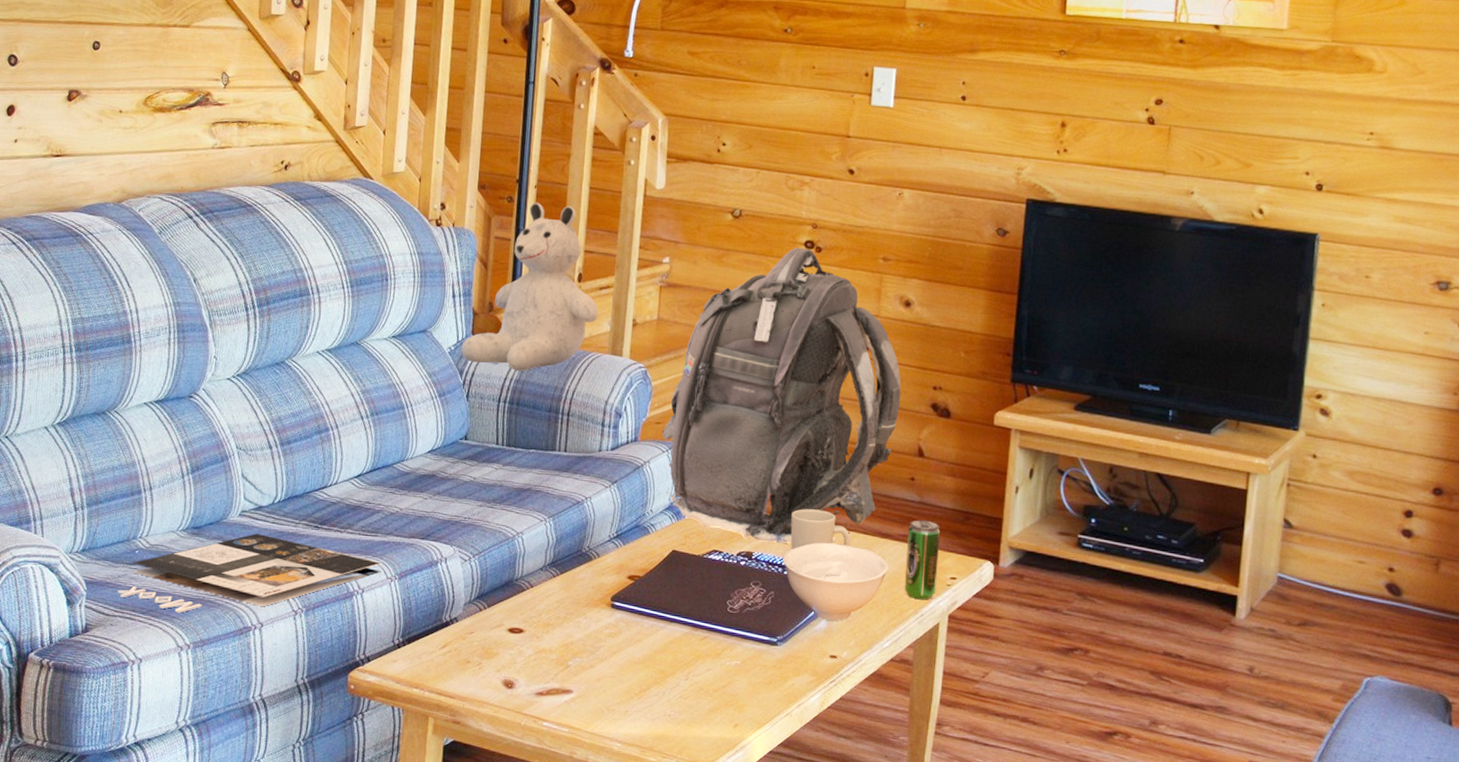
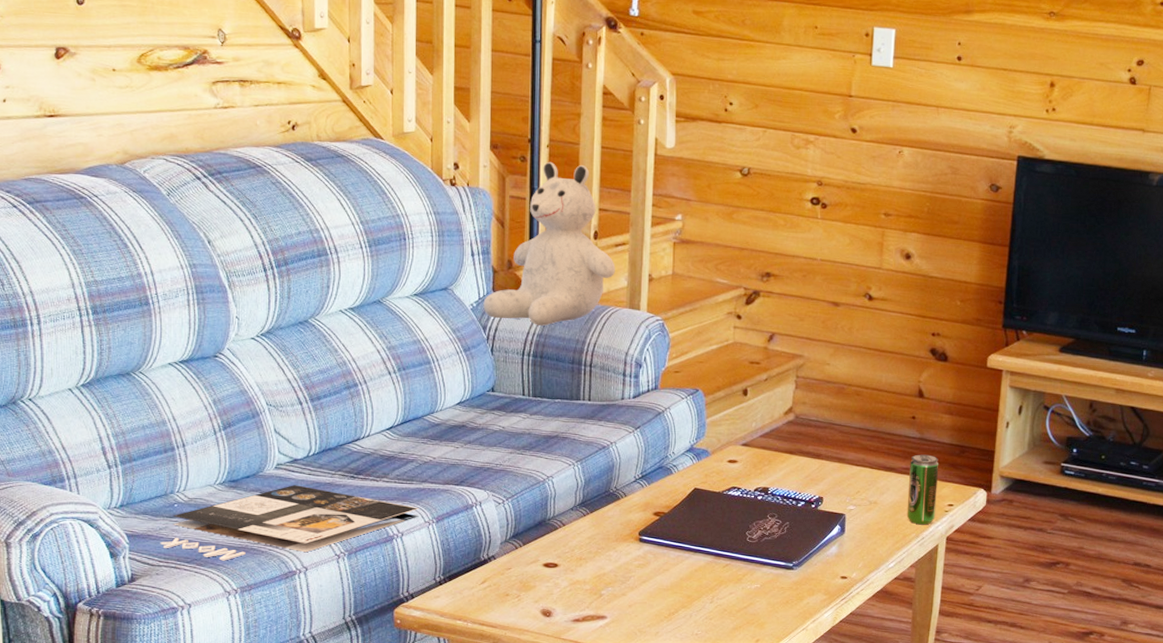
backpack: present [661,247,902,544] -> none [680,204,903,480]
bowl: present [783,542,889,621] -> none [796,476,893,546]
mug: present [790,509,851,550] -> none [803,447,858,484]

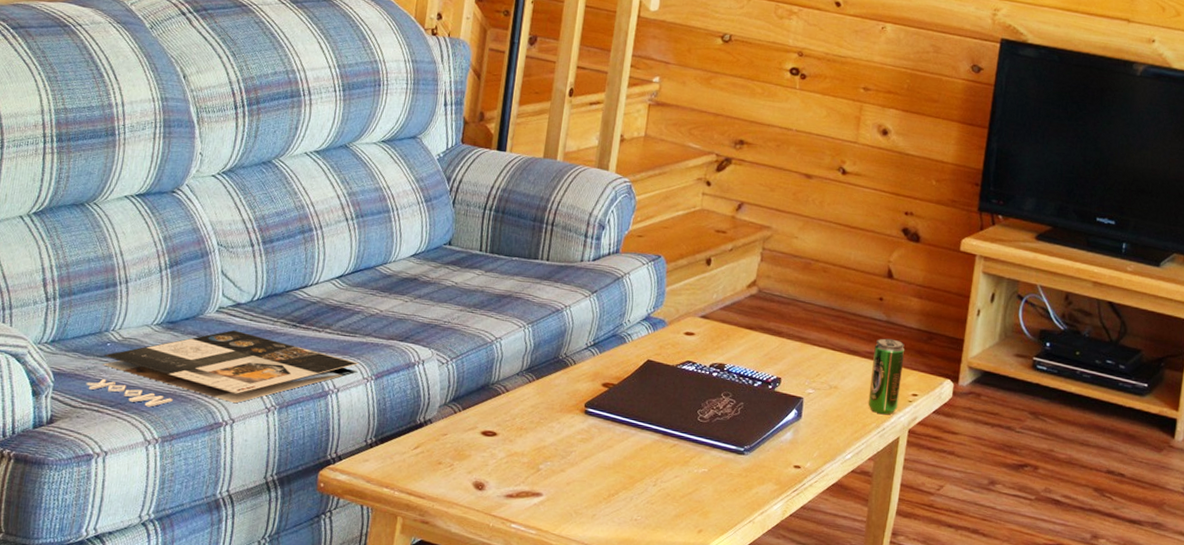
stuffed animal: present [483,161,615,326] -> none [449,17,588,181]

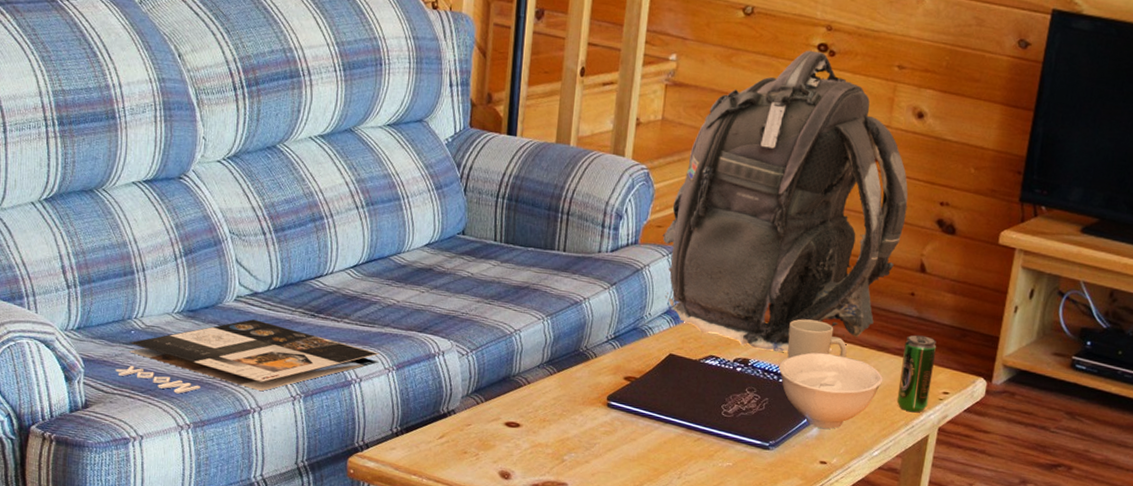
backpack: none [643,73,876,357] -> present [662,50,909,353]
bowl: none [753,356,855,433] -> present [778,352,883,429]
mug: none [762,324,820,363] -> present [787,319,847,359]

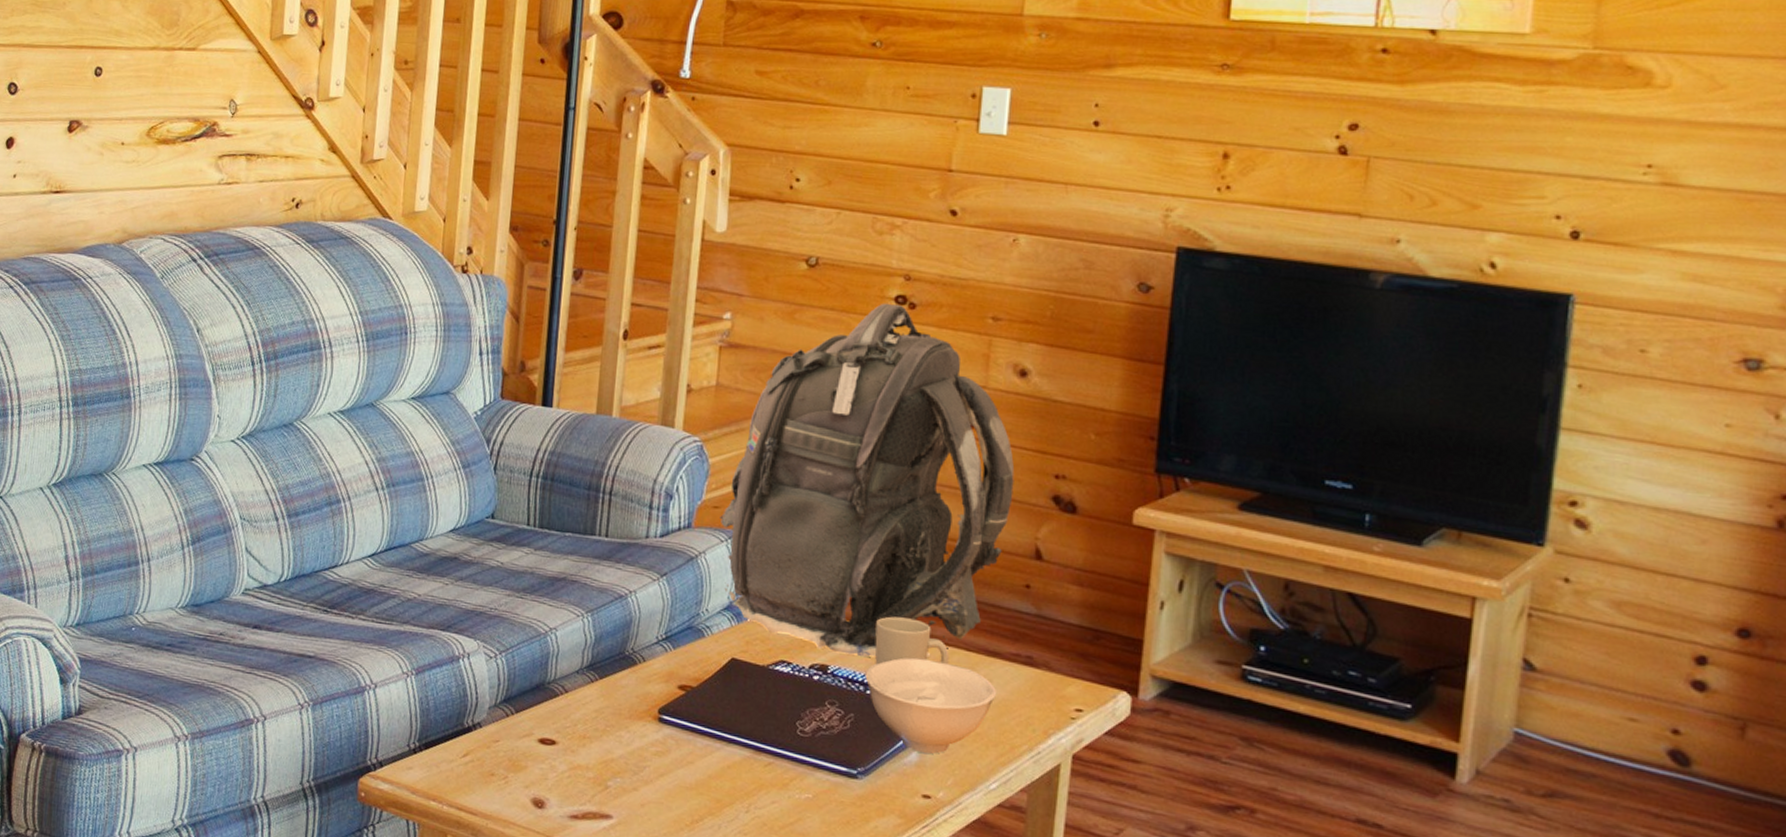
magazine: present [115,319,379,394] -> none [112,615,397,700]
beverage can: present [896,335,937,412] -> none [1016,636,1063,734]

